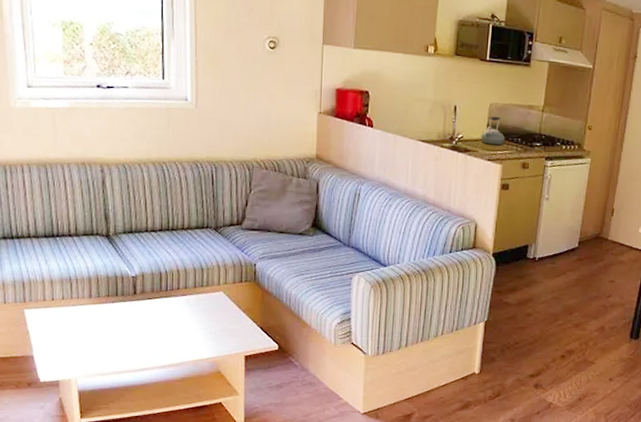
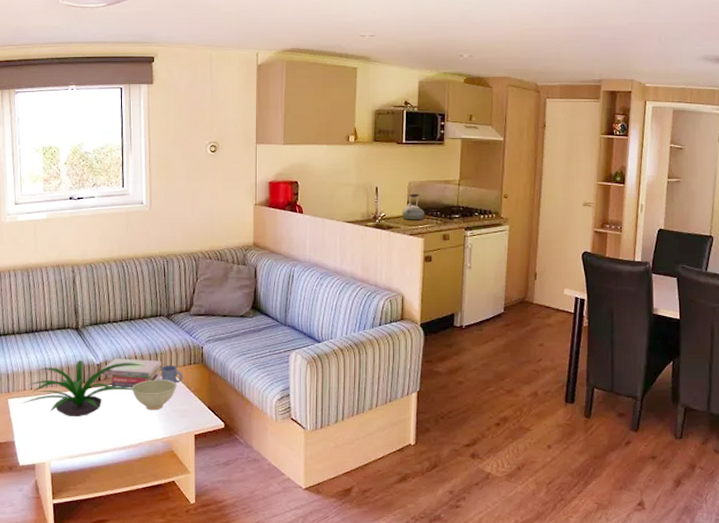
plant: none [41,271,188,332] -> present [21,361,144,416]
books: none [137,271,208,304] -> present [101,358,162,388]
bowl: none [173,295,226,329] -> present [131,379,177,410]
mug: none [206,281,233,303] -> present [160,365,183,385]

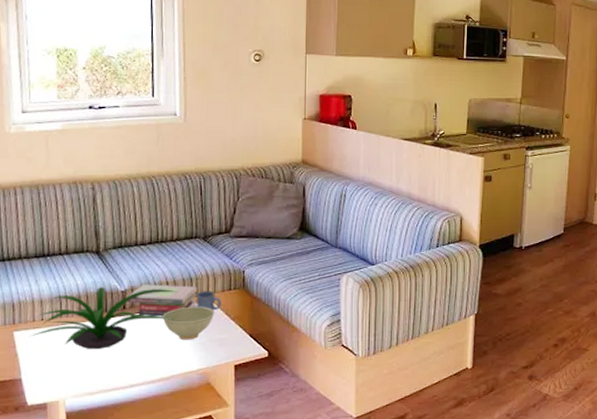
kettle: present [402,193,425,222] -> none [461,111,486,140]

